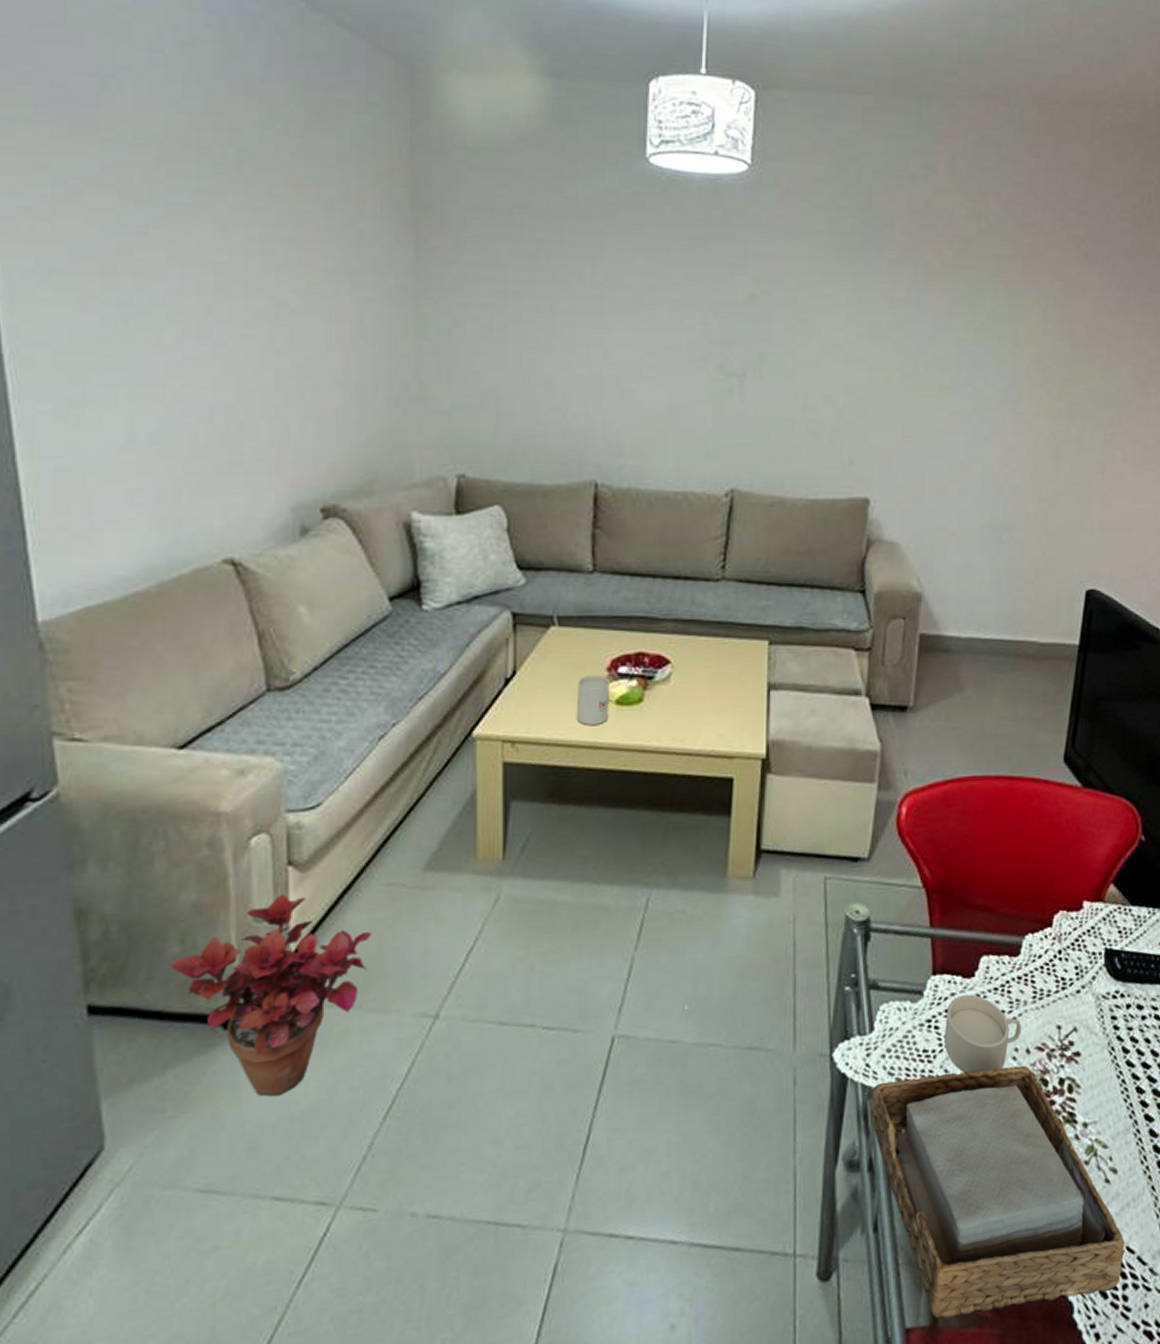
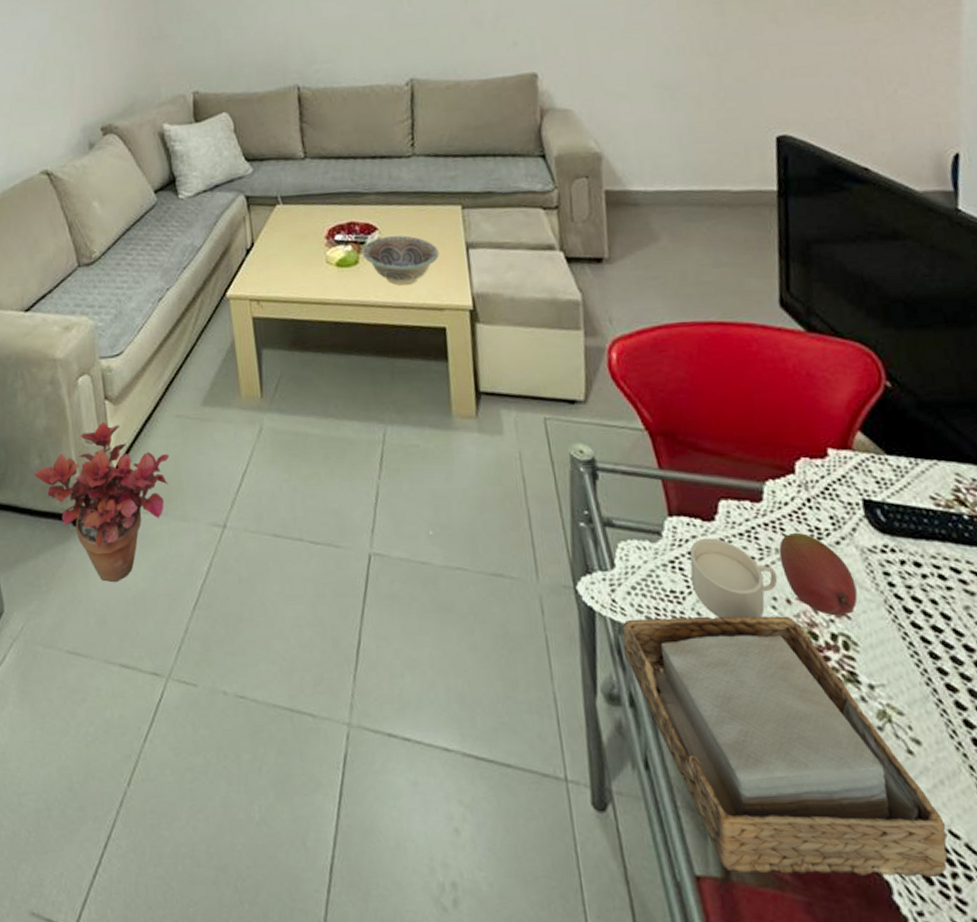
mug: present [576,674,611,726] -> none [303,242,332,286]
decorative bowl: none [648,672,737,729] -> present [361,235,439,286]
fruit: none [1026,983,1087,1062] -> present [778,532,858,616]

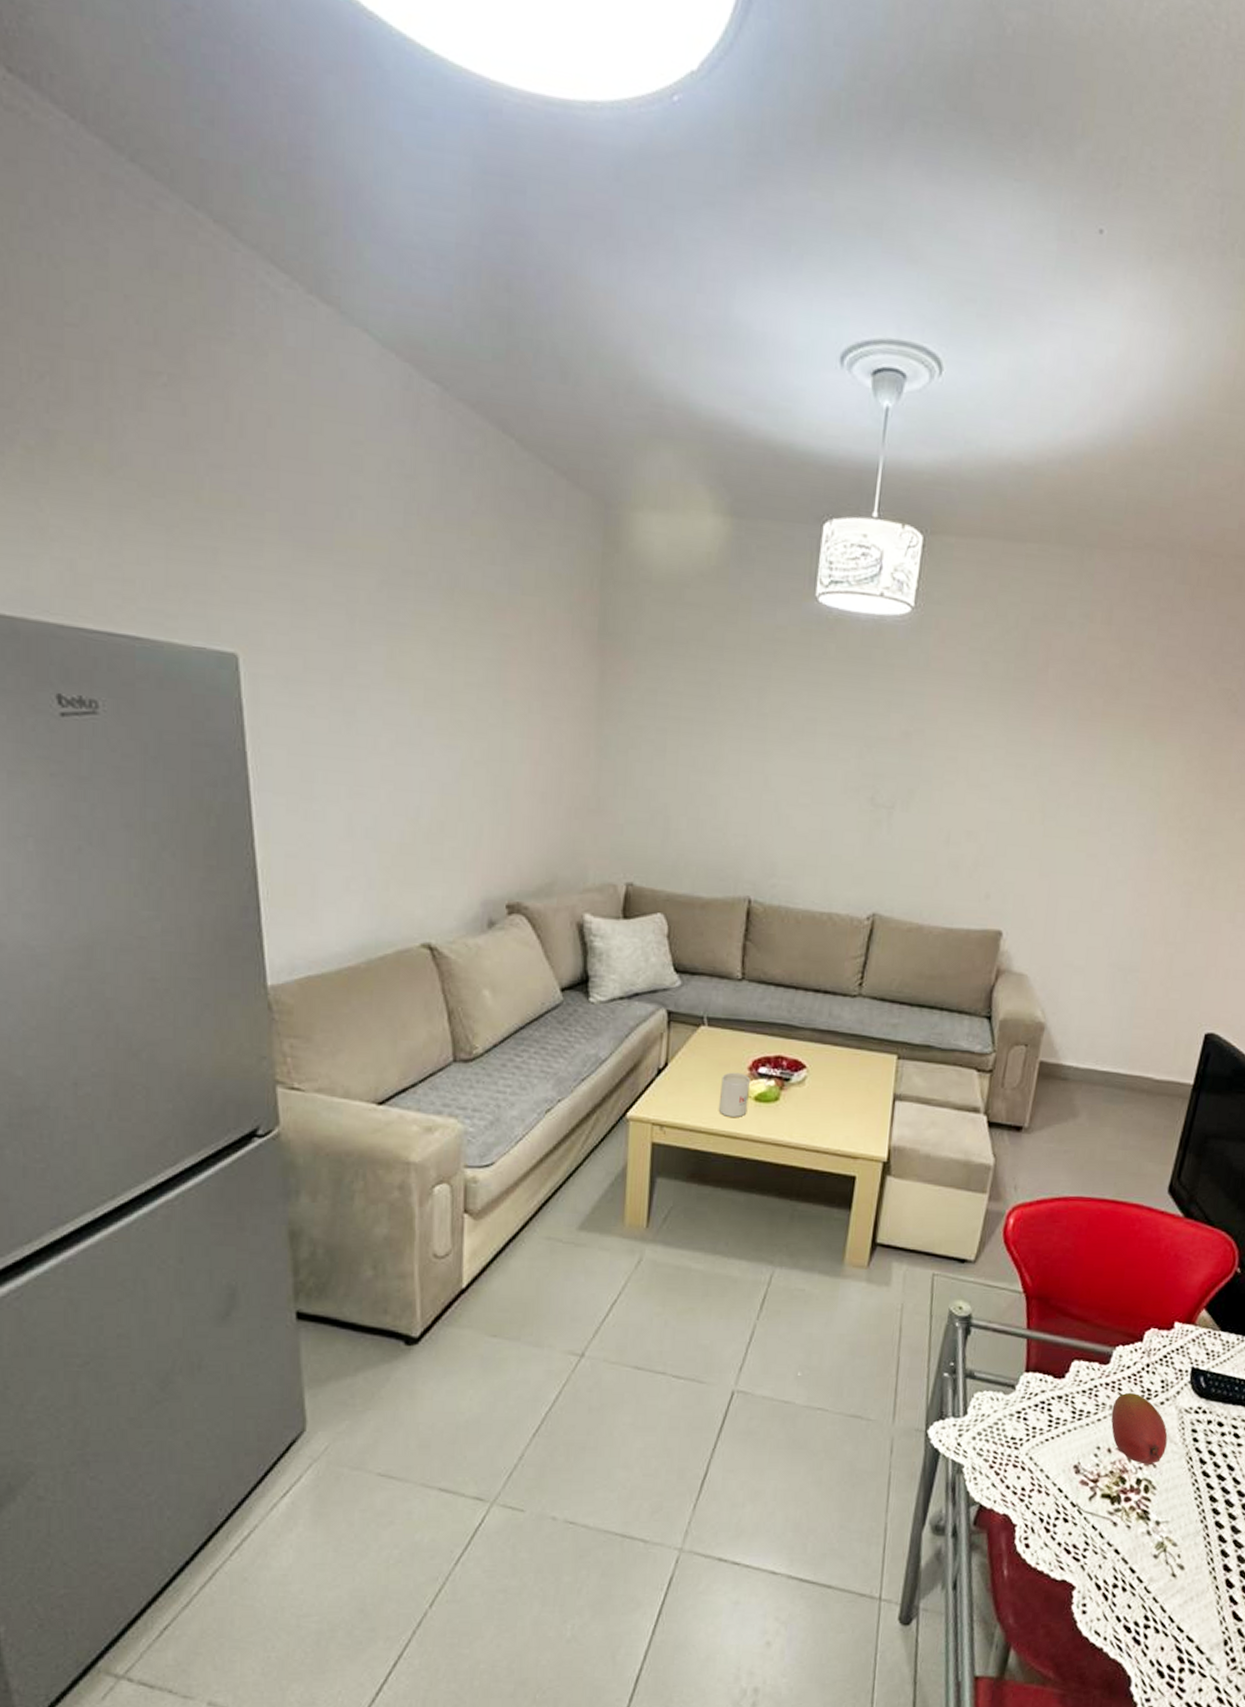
potted plant: present [34,421,170,583] -> none [364,1236,532,1406]
mug: none [303,242,332,286] -> present [718,1072,751,1118]
decorative bowl: present [361,235,439,286] -> none [784,1076,865,1129]
napkin holder: present [622,615,948,878] -> none [957,1460,1185,1674]
cup: present [690,538,778,619] -> none [1031,1393,1106,1464]

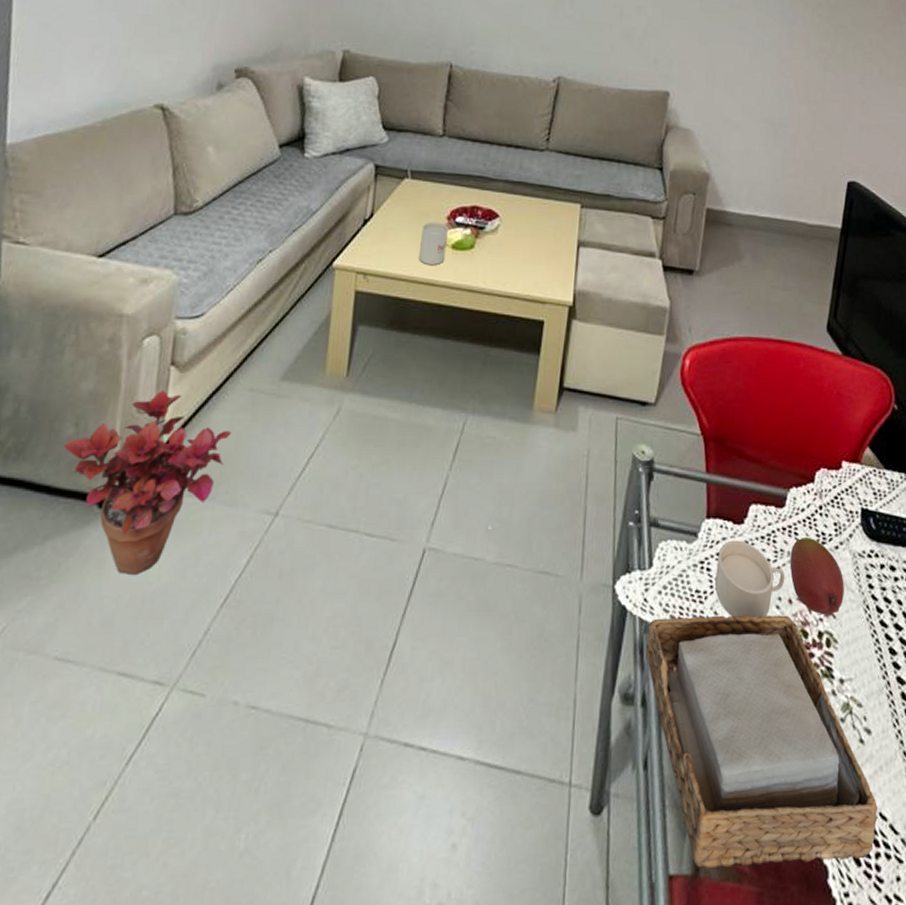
potted plant: none [364,1236,532,1406] -> present [64,389,232,576]
napkin holder: none [957,1460,1185,1674] -> present [645,614,877,869]
cup: none [1031,1393,1106,1464] -> present [714,540,785,618]

